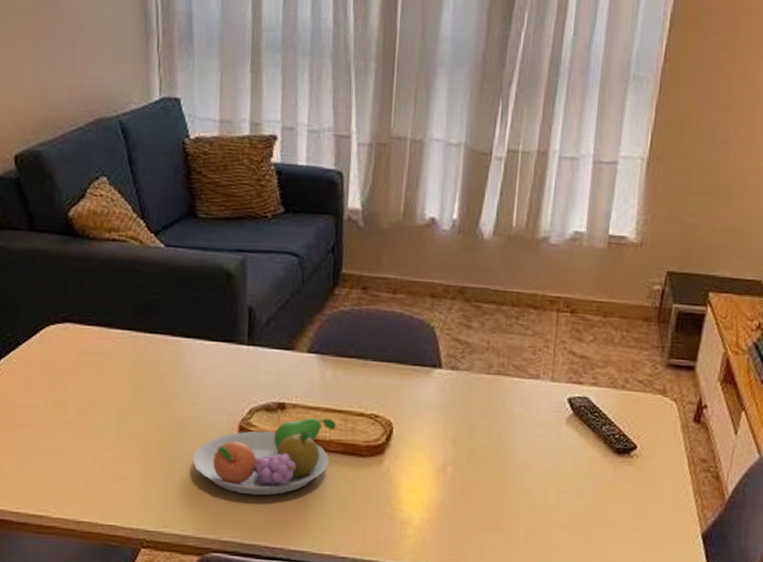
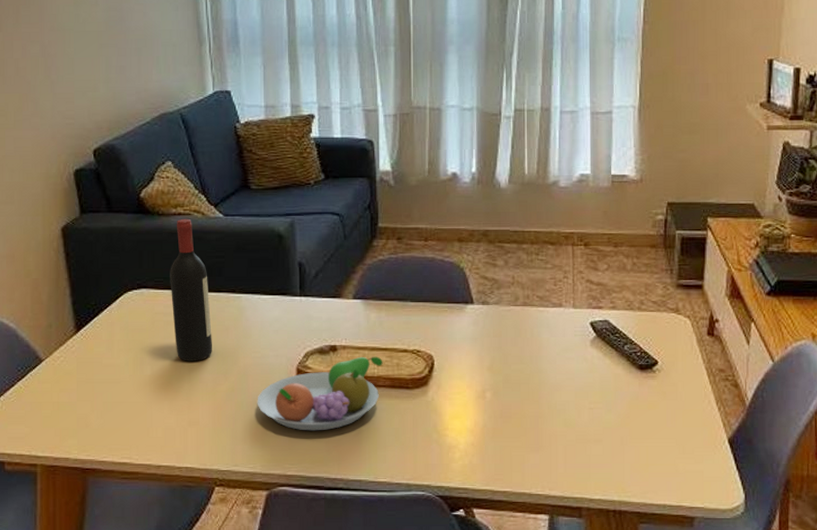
wine bottle: none [99,245,145,410] -> present [170,218,212,361]

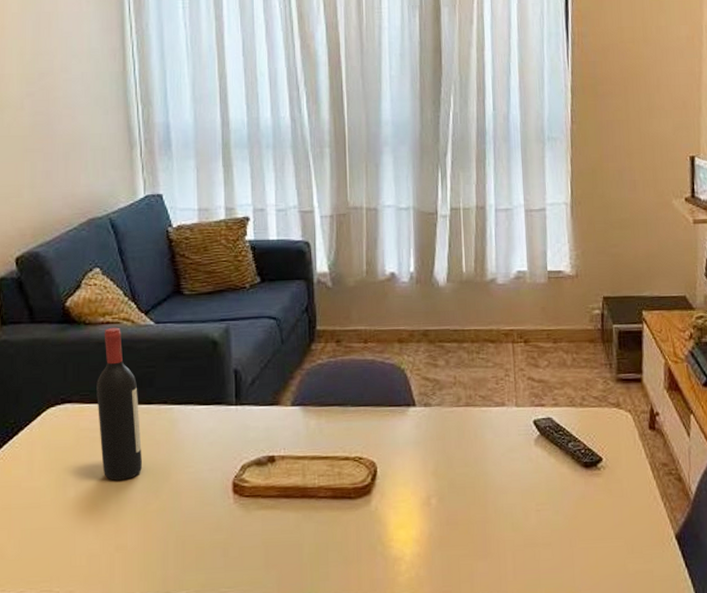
fruit bowl: present [257,356,383,431] -> none [190,465,324,550]

